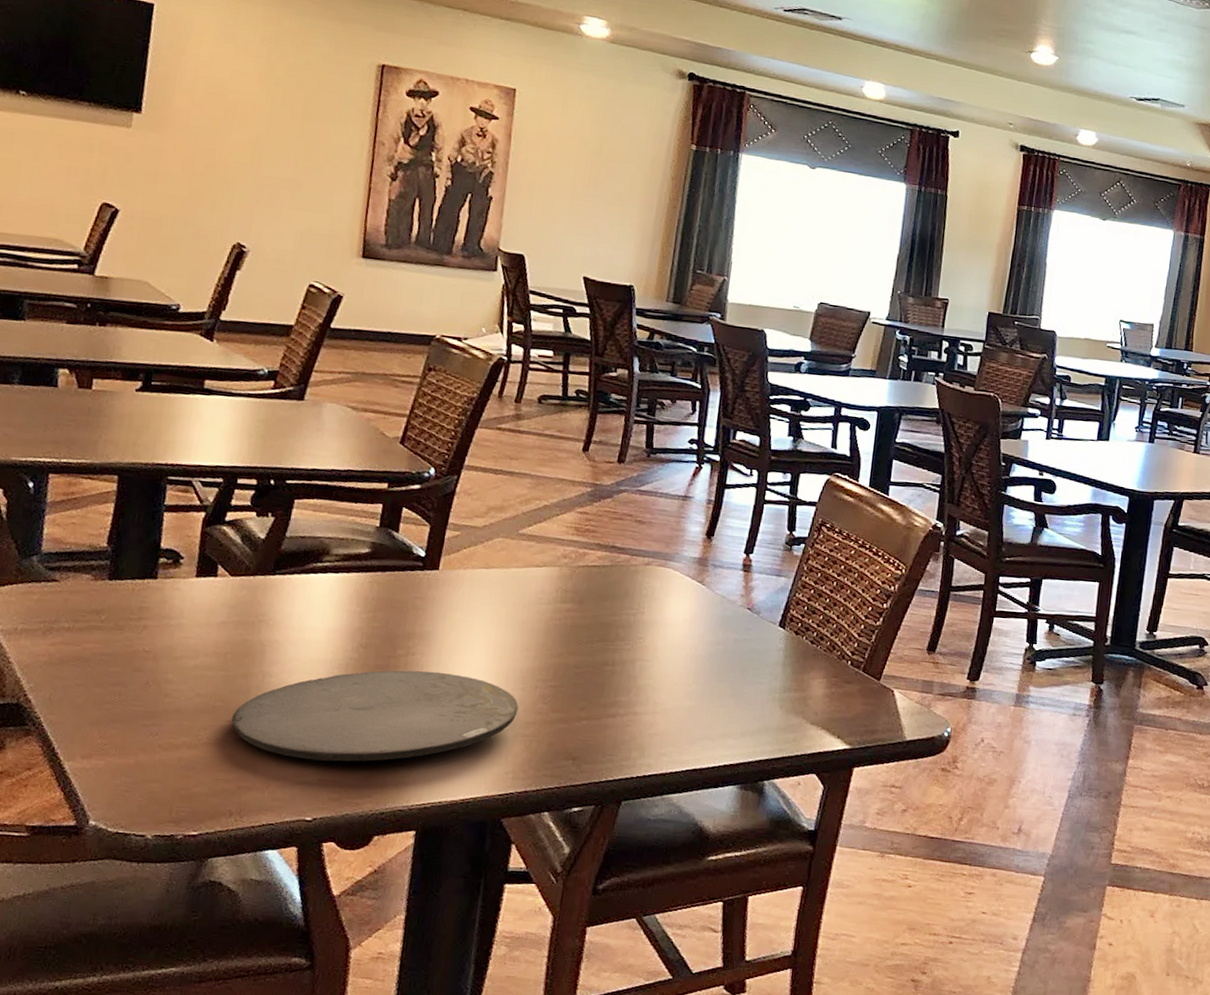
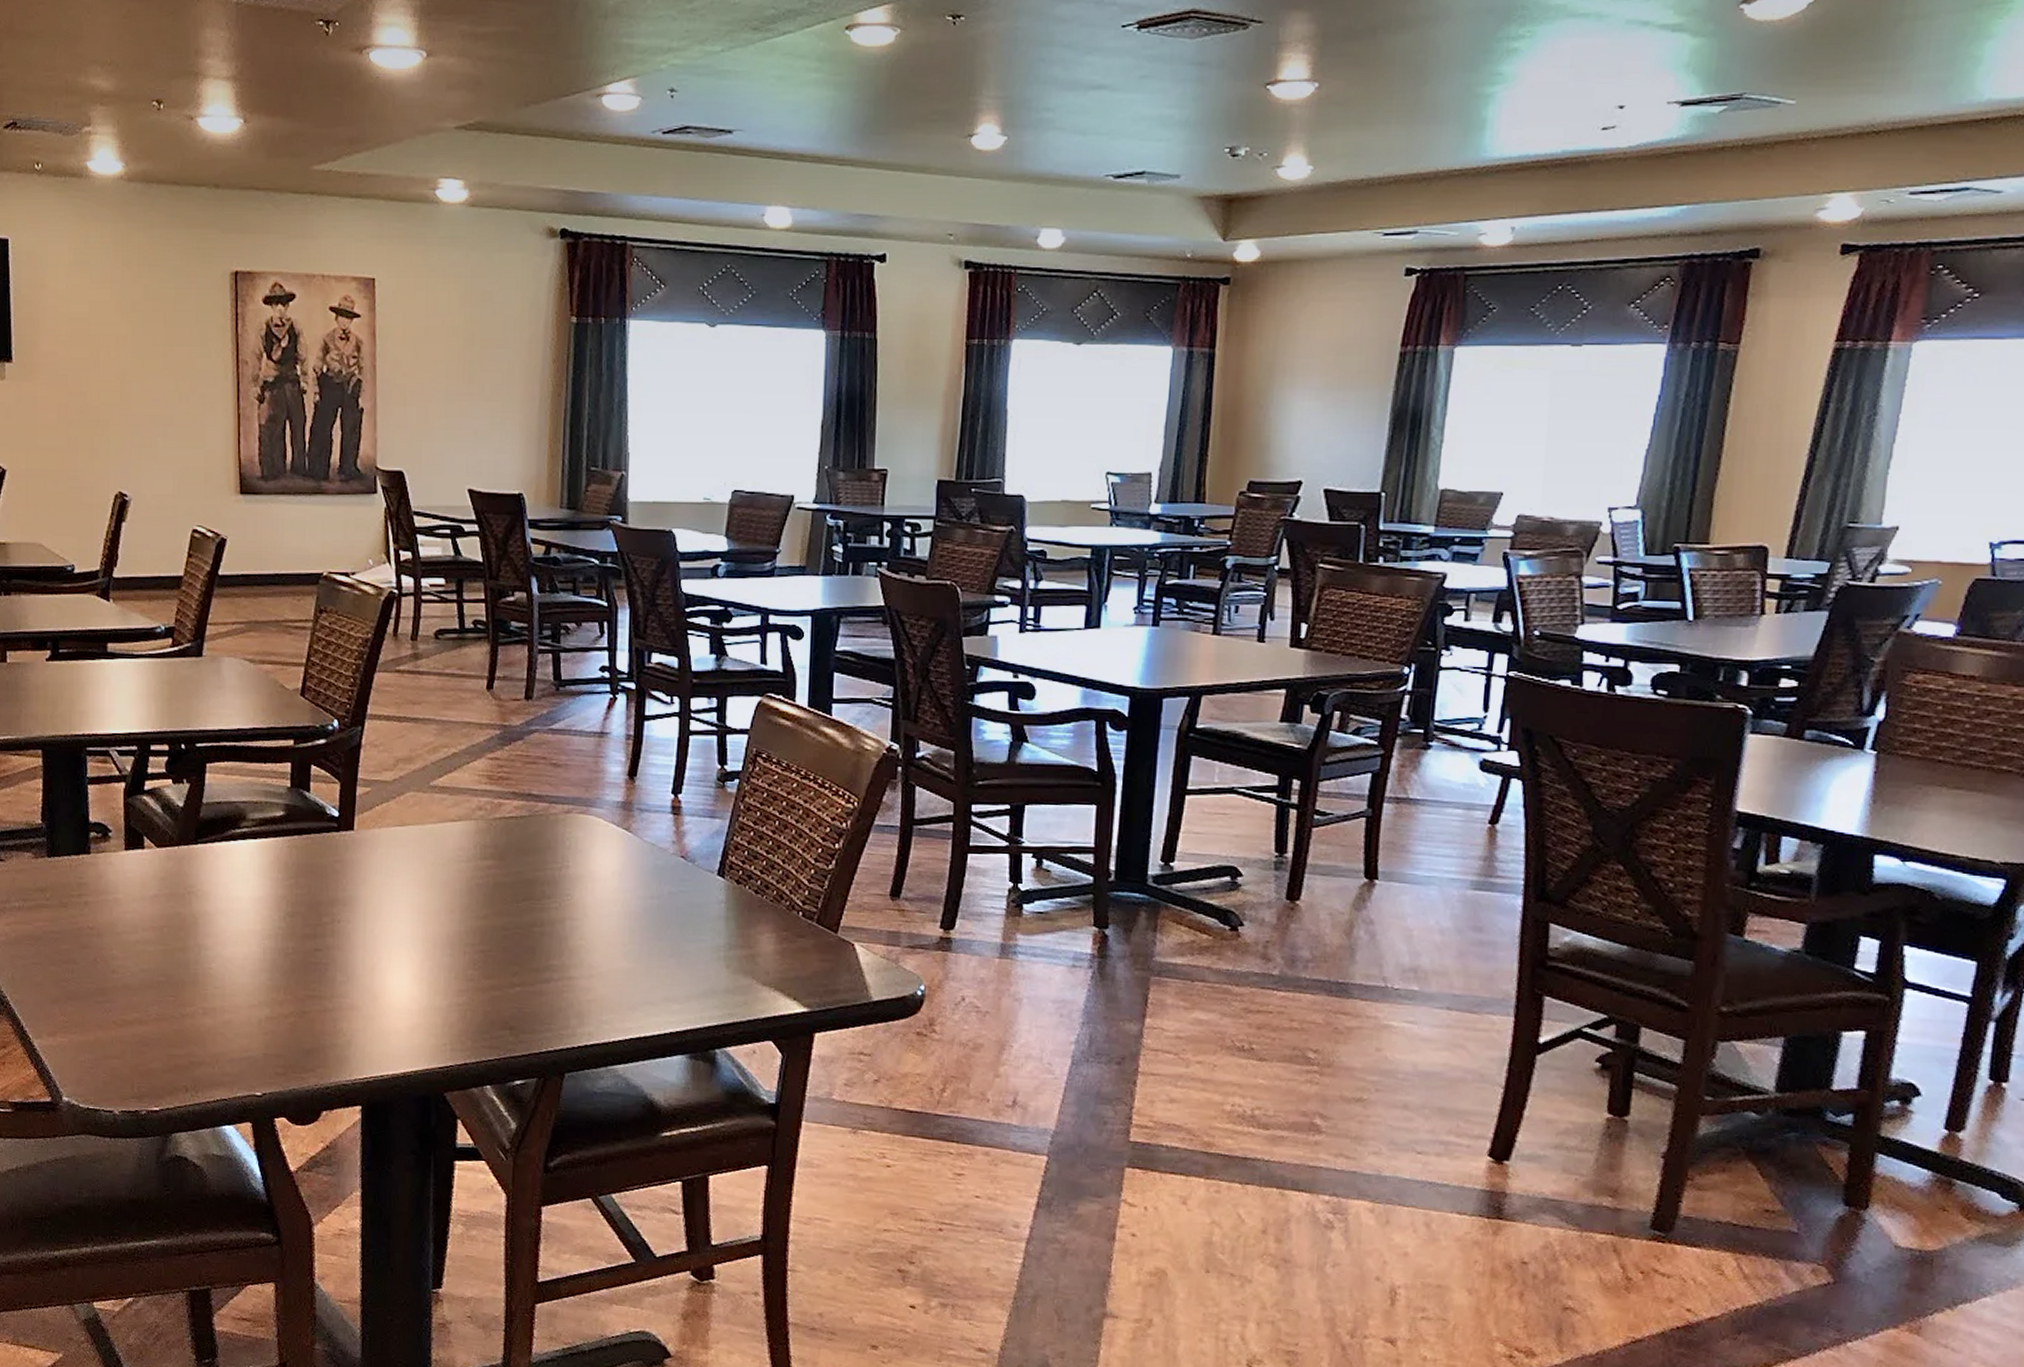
plate: present [231,670,519,762] -> none [175,938,449,1036]

